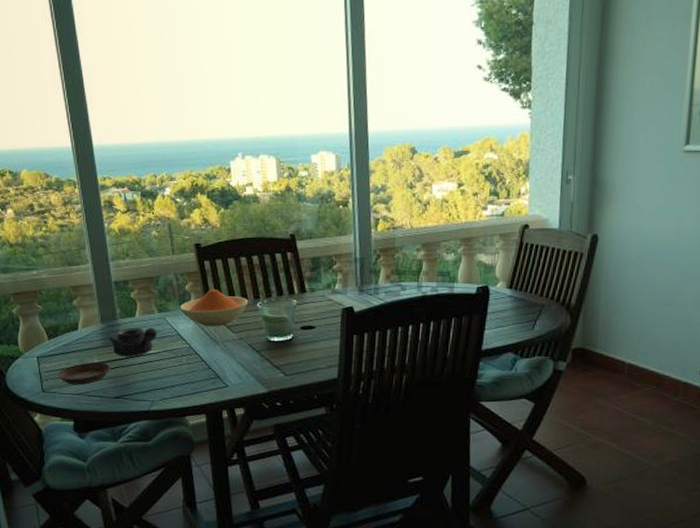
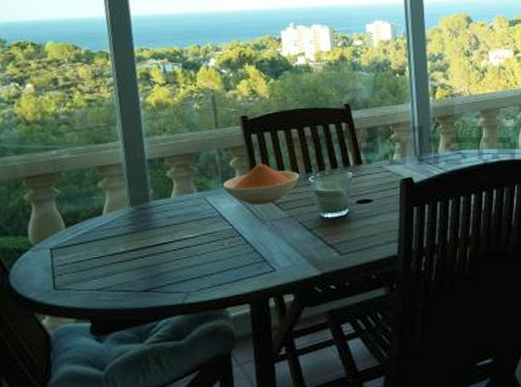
saucer: present [58,362,111,386] -> none [74,251,140,280]
teapot: present [109,327,158,357] -> none [138,209,196,243]

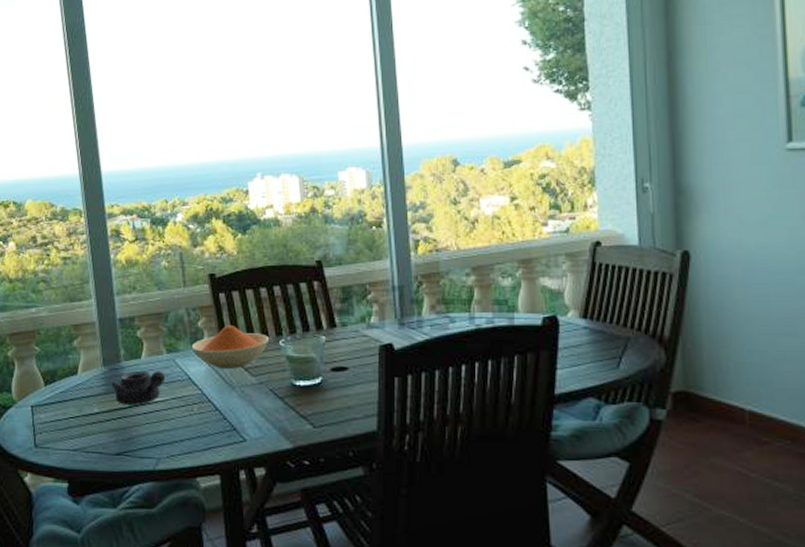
teapot: none [138,209,196,243] -> present [111,370,166,405]

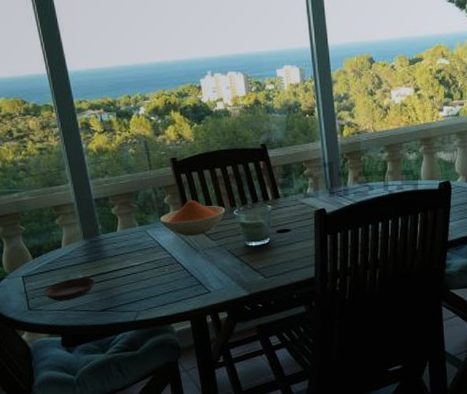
saucer: none [53,412,112,440] -> present [43,278,96,302]
teapot: present [111,370,166,405] -> none [92,240,140,270]

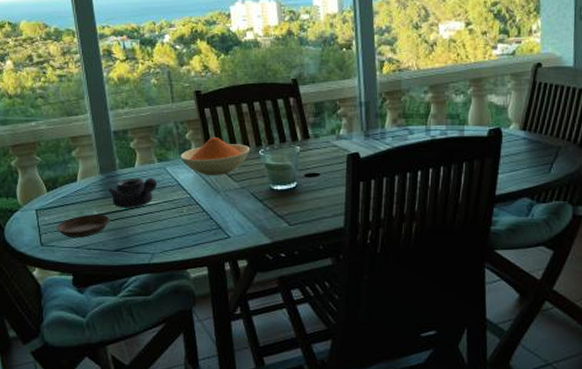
teapot: none [92,240,140,270] -> present [108,177,158,208]

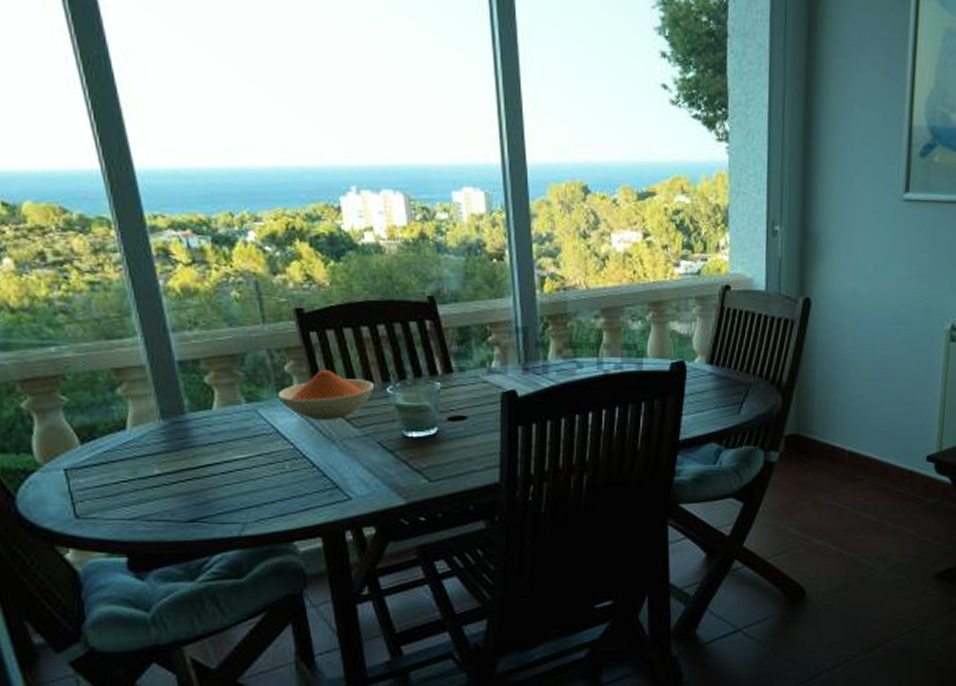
saucer: present [57,214,110,239] -> none [98,474,180,507]
teapot: present [108,177,158,208] -> none [174,423,247,464]

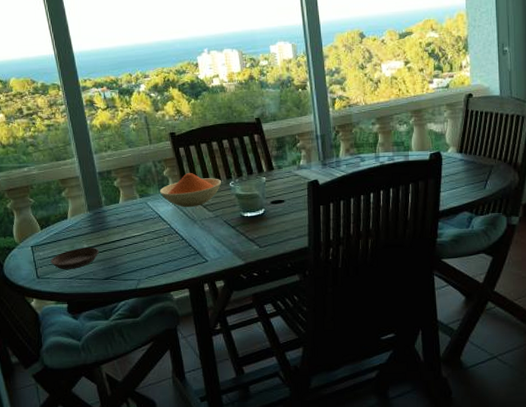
saucer: none [98,474,180,507] -> present [51,247,99,270]

